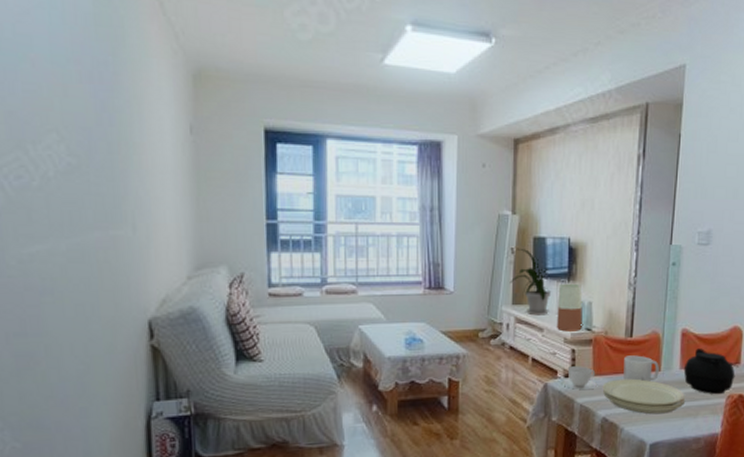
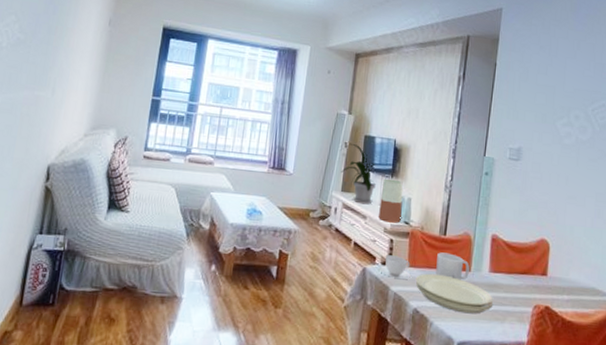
teapot: present [683,348,740,395] -> none [492,255,546,303]

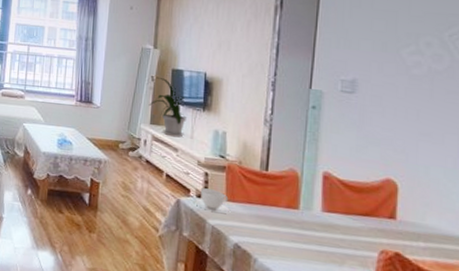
vase: present [379,178,403,223] -> none [191,111,217,157]
plate: present [415,273,494,314] -> none [235,208,329,255]
mug: present [436,252,470,280] -> none [258,188,298,218]

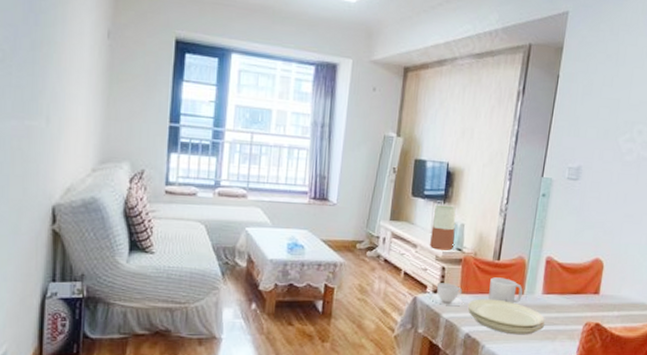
house plant: present [149,76,186,138] -> none [389,168,427,233]
vase: none [191,111,217,157] -> present [430,204,456,251]
plate: none [235,208,329,255] -> present [467,298,545,335]
mug: none [258,188,298,218] -> present [488,277,523,303]

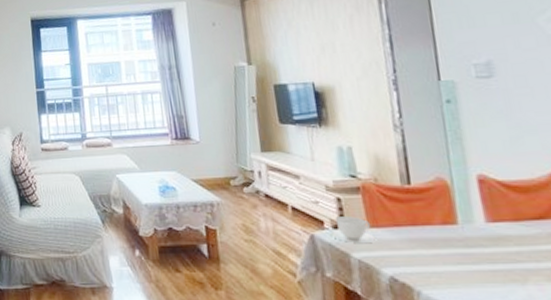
vase: present [430,204,456,251] -> none [309,128,345,179]
plate: present [467,298,545,335] -> none [382,232,504,277]
mug: present [488,277,523,303] -> none [404,205,457,237]

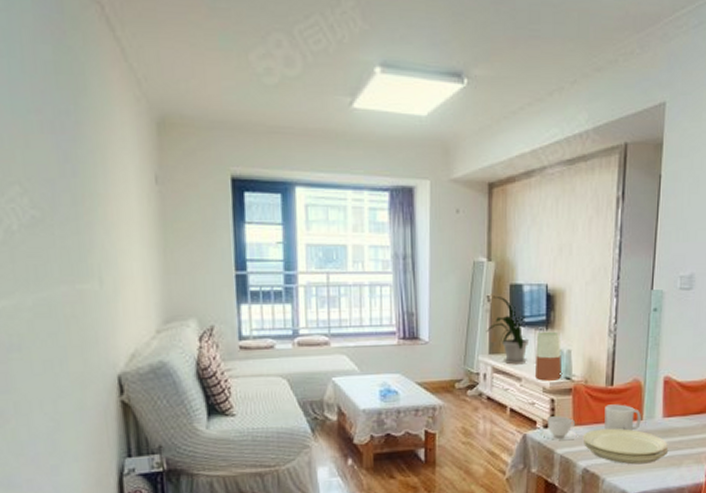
house plant: none [255,96,303,163] -> present [486,295,528,365]
vase: none [309,128,345,179] -> present [535,331,561,381]
plate: none [382,232,504,277] -> present [582,428,669,465]
mug: none [404,205,457,237] -> present [604,404,641,431]

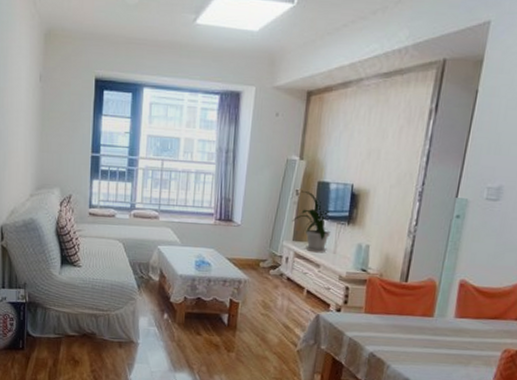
vase: present [535,331,561,381] -> none [333,226,361,271]
teacup: present [541,416,577,440] -> none [333,302,367,325]
plate: present [582,428,669,465] -> none [372,319,458,358]
mug: present [604,404,641,431] -> none [394,298,433,326]

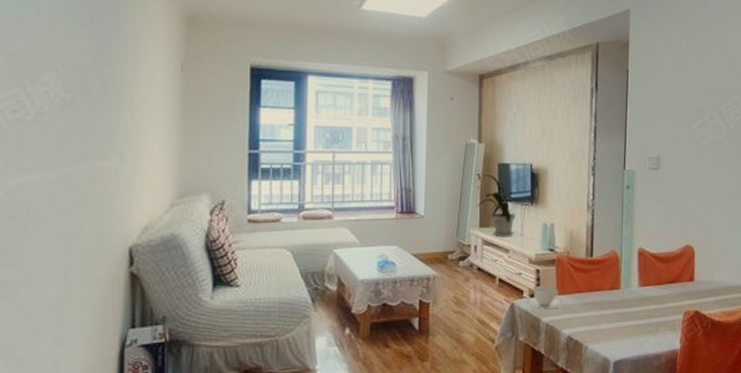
teacup: none [333,302,367,325] -> present [527,285,561,309]

